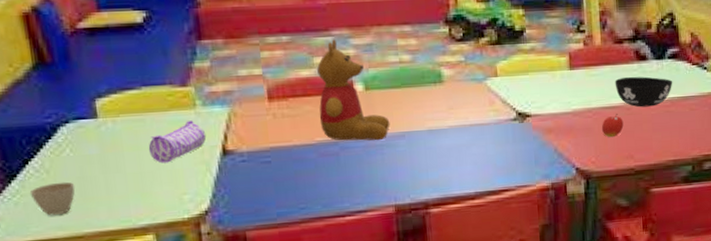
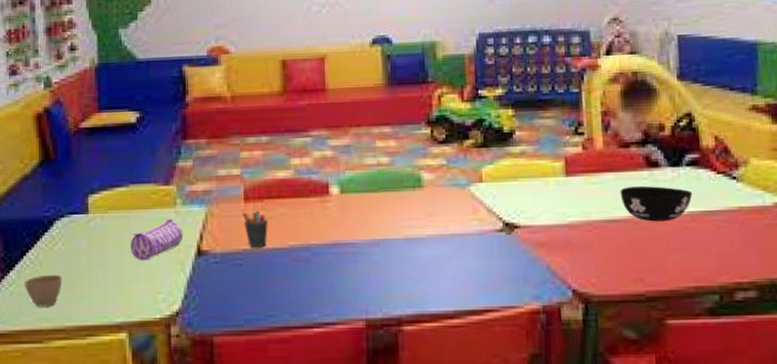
pen holder: none [268,109,295,146] -> present [243,211,268,248]
teddy bear: present [317,39,390,141] -> none [293,140,365,248]
fruit: present [601,114,624,138] -> none [603,228,631,256]

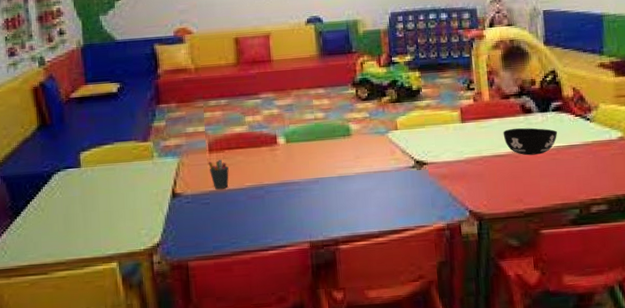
cup: present [24,274,63,307] -> none [29,218,62,246]
pencil case: present [130,219,184,261] -> none [116,169,161,204]

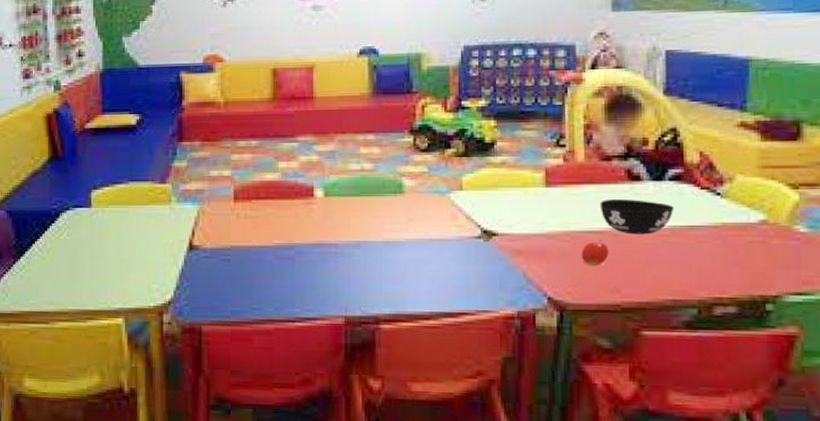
pen holder: present [208,159,229,190] -> none [232,210,255,245]
fruit: none [491,161,513,183] -> present [581,240,609,267]

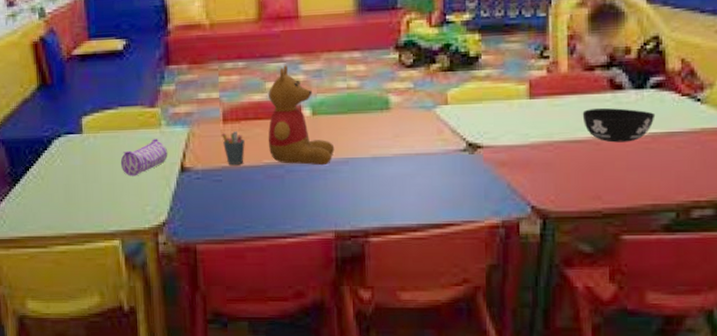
pencil case: none [128,215,177,253] -> present [120,139,168,176]
pen holder: none [232,210,255,245] -> present [222,131,245,166]
teddy bear: none [279,145,347,248] -> present [268,65,335,166]
fruit: present [581,240,609,267] -> none [563,149,591,175]

